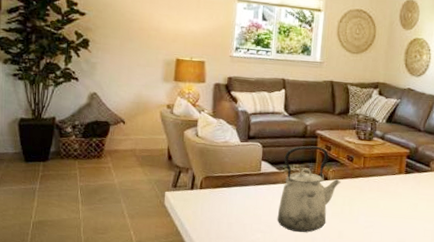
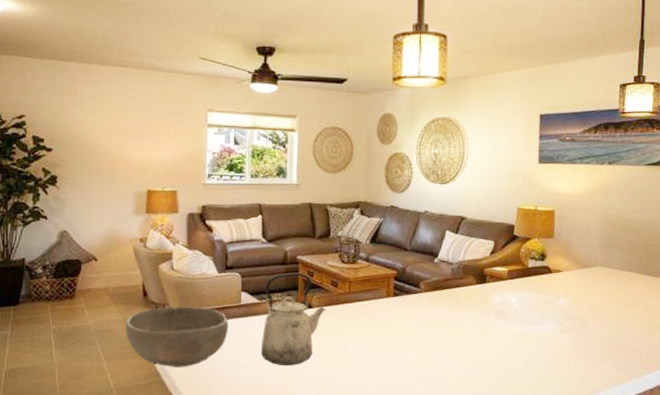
bowl: none [149,171,248,229] -> present [125,306,229,368]

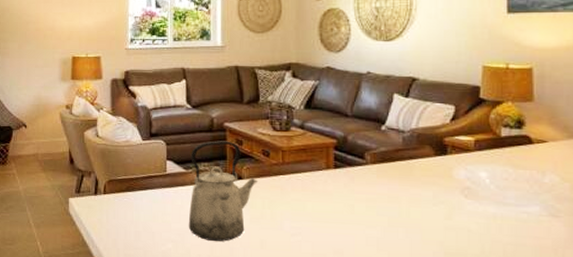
bowl: present [125,306,229,368] -> none [54,174,155,238]

